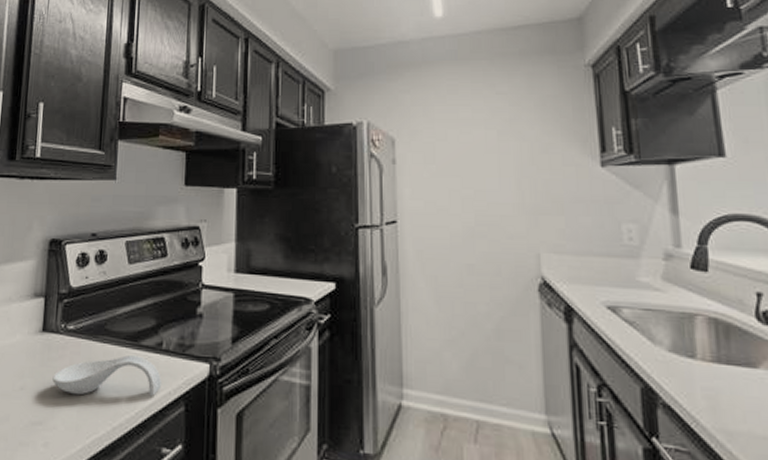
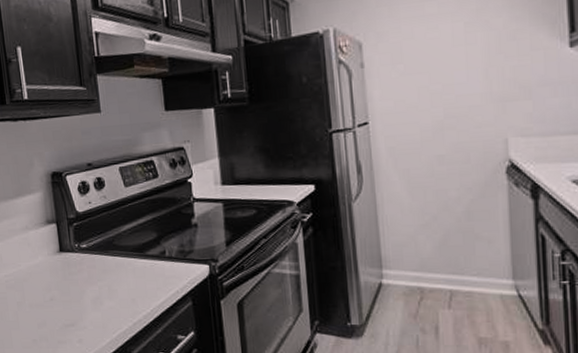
spoon rest: present [52,355,161,397] -> none [76,264,169,301]

